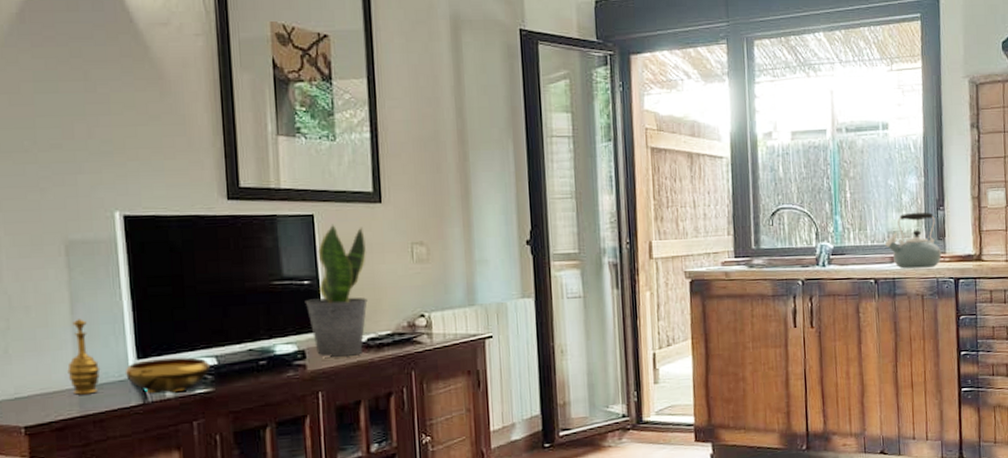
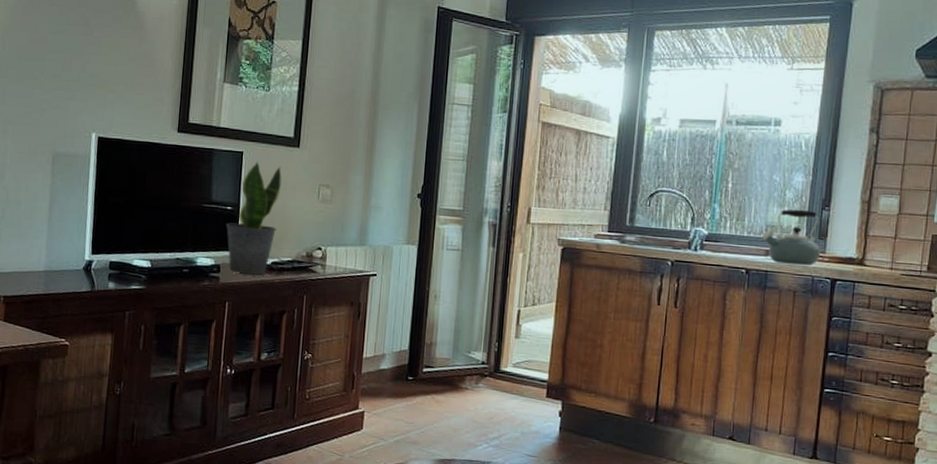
decorative bowl: present [67,319,211,395] -> none [40,216,146,286]

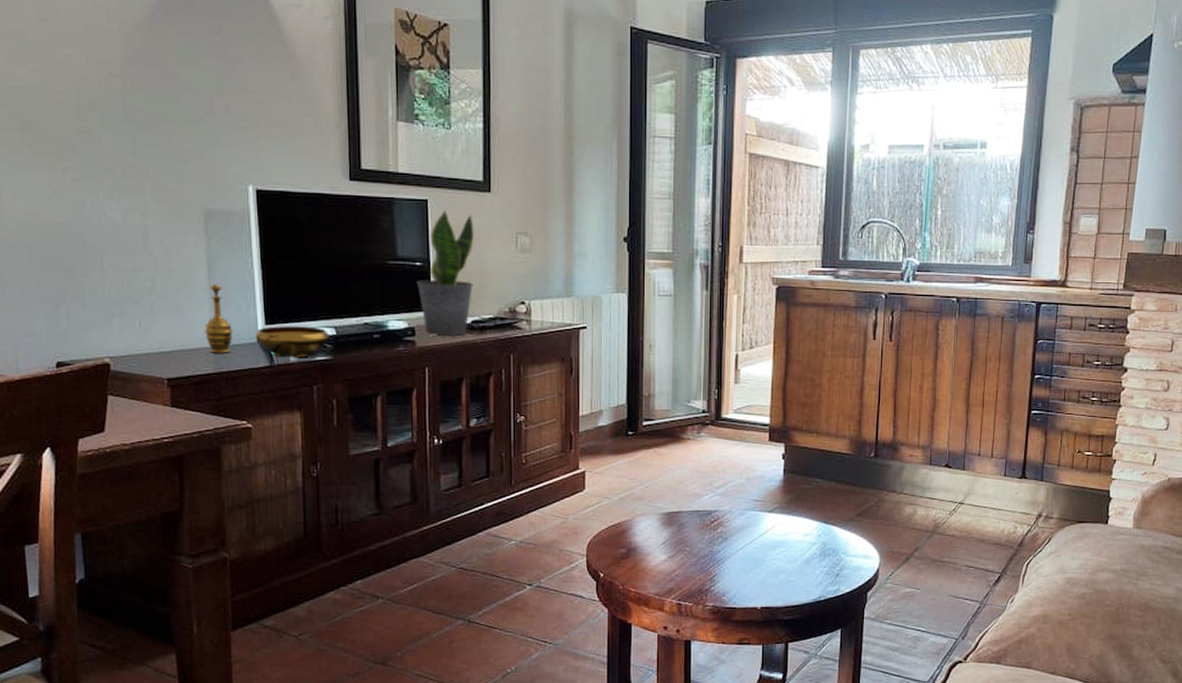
decorative bowl: none [40,216,146,286] -> present [204,284,330,358]
kettle: present [761,209,821,266] -> none [970,234,1027,291]

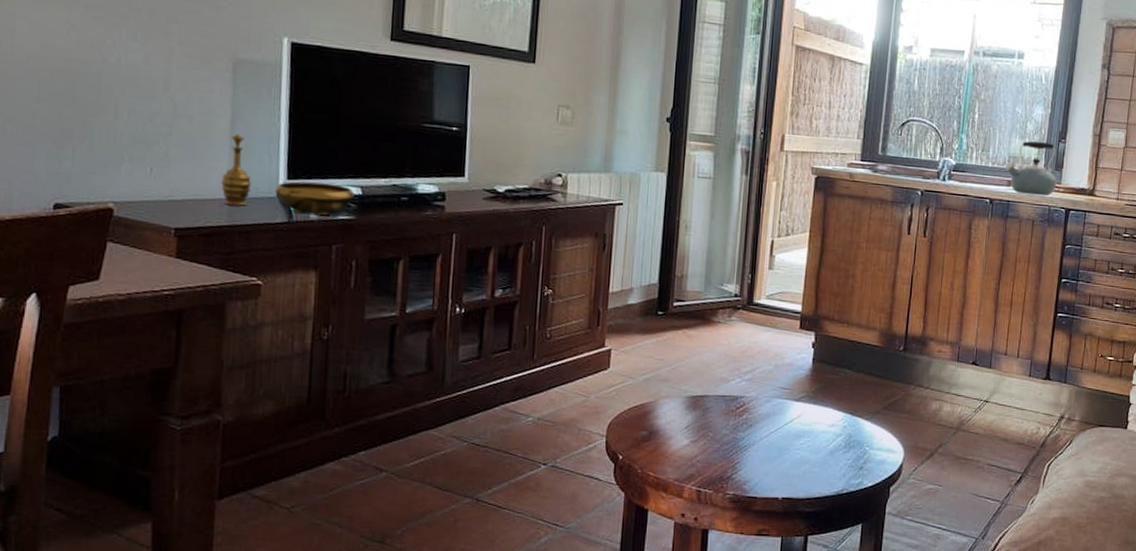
potted plant: present [416,209,474,337] -> none [451,77,515,205]
kettle: none [970,234,1027,291] -> present [1004,141,1057,197]

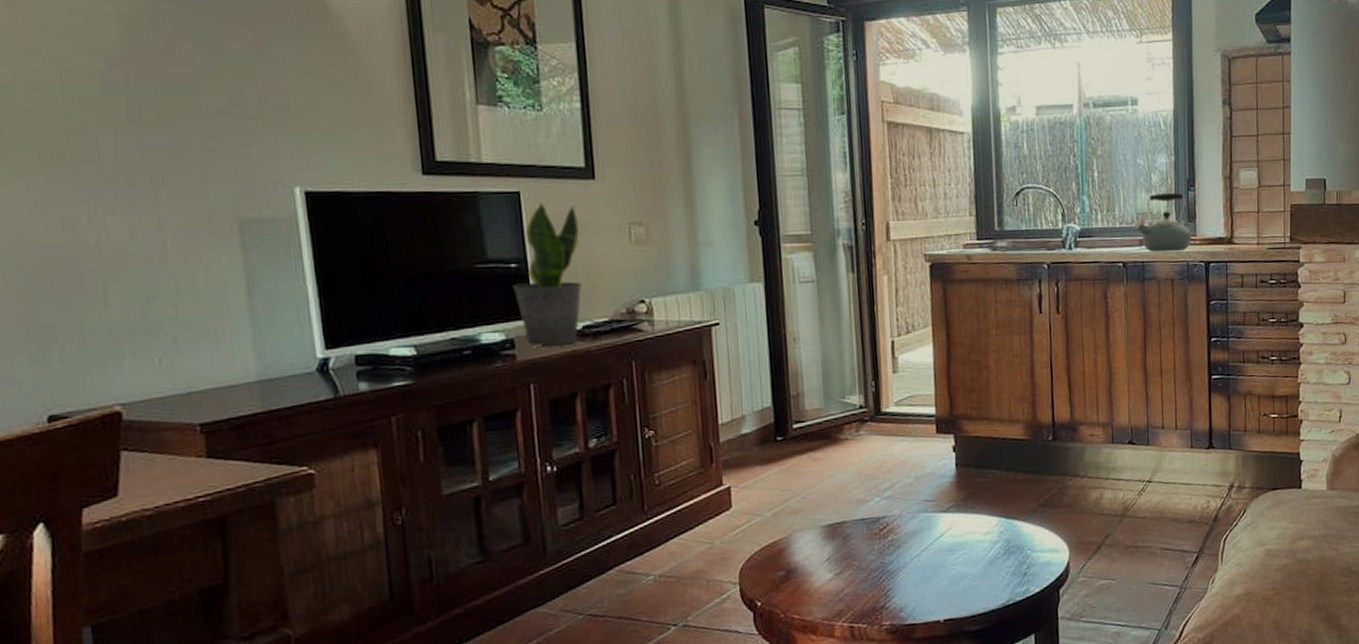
decorative bowl: present [221,134,356,216] -> none [246,305,409,389]
potted plant: none [451,77,515,205] -> present [512,202,582,347]

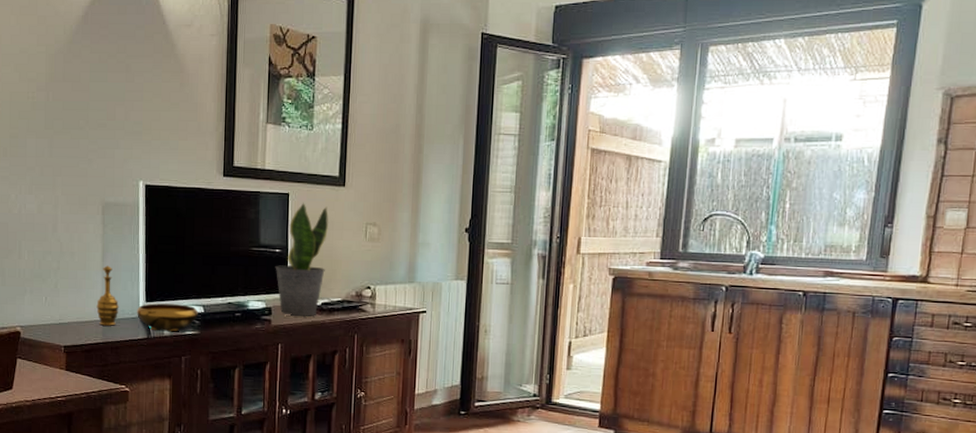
decorative bowl: none [246,305,409,389] -> present [96,266,199,332]
kettle: present [1133,192,1192,253] -> none [819,227,883,286]

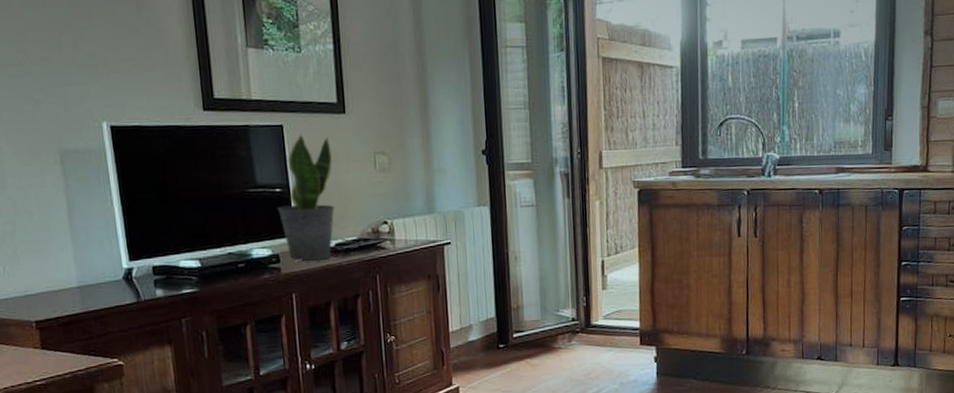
decorative bowl: present [96,266,199,332] -> none [68,223,195,293]

